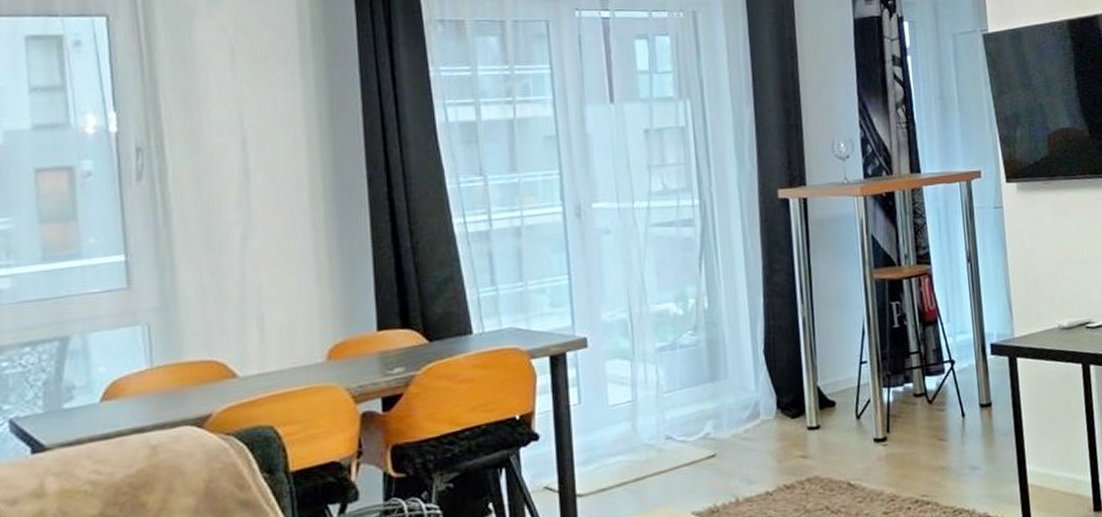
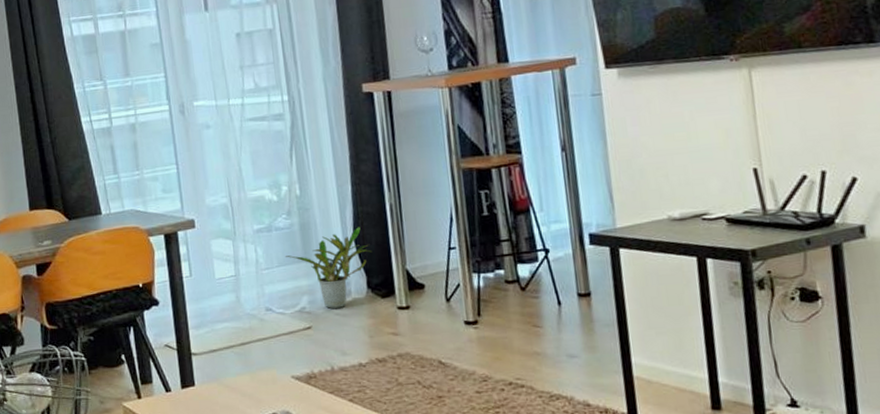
potted plant: none [689,342,783,434] -> present [284,227,372,309]

